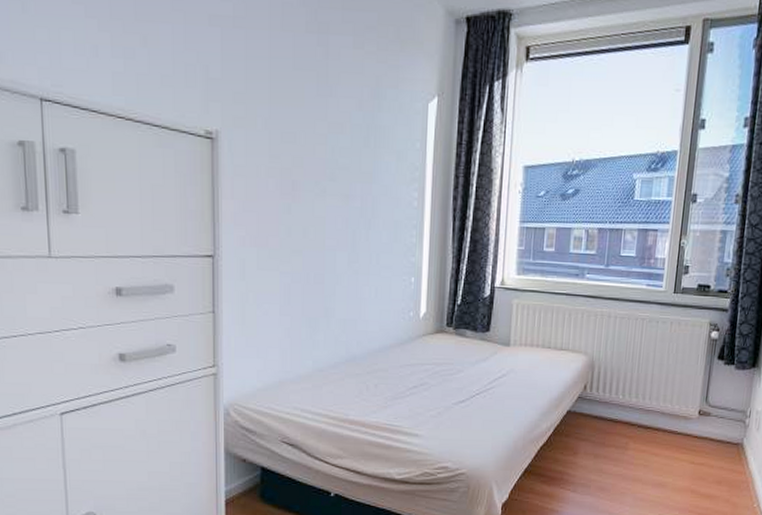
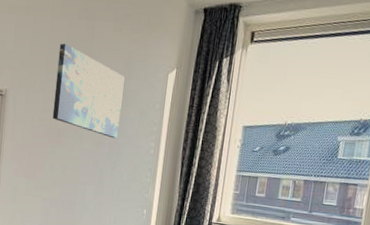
wall art: none [283,65,373,190] -> present [52,43,125,139]

